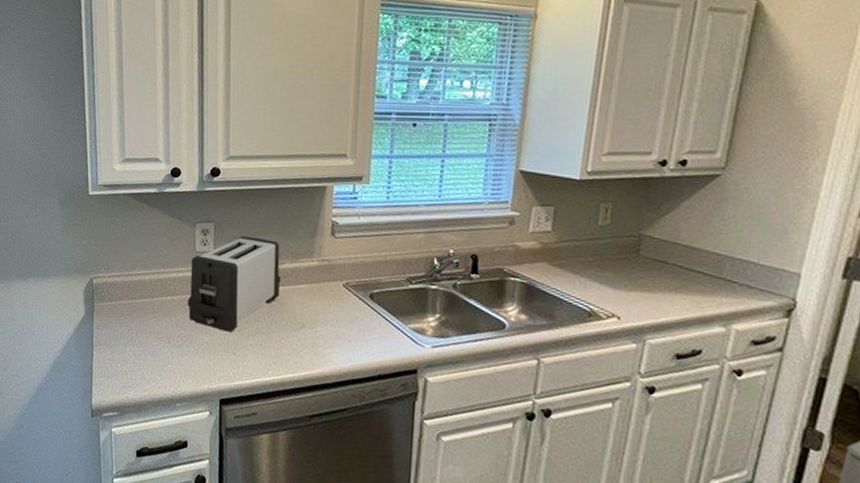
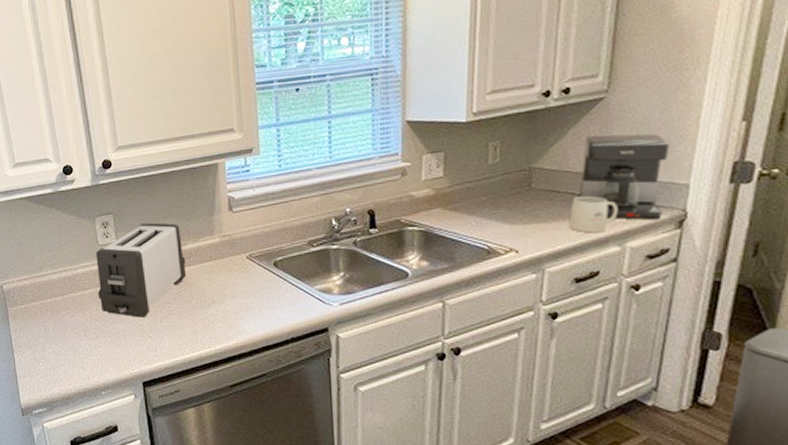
mug: none [674,270,726,311] -> present [569,195,618,233]
coffee maker: none [687,210,784,307] -> present [578,134,670,221]

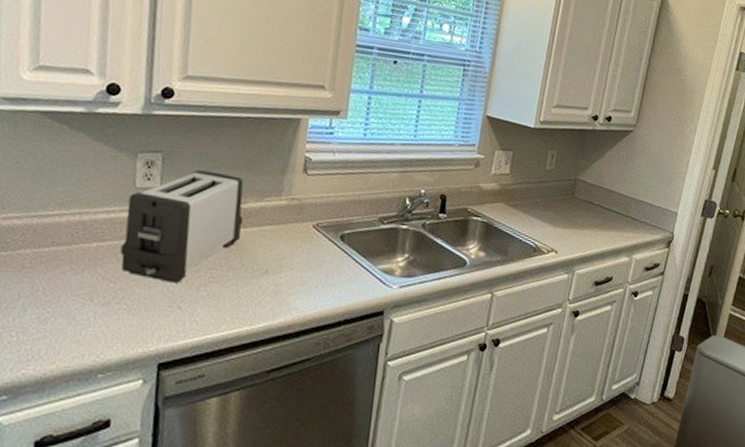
mug: present [569,195,618,233] -> none [597,209,631,244]
coffee maker: present [578,134,670,221] -> none [606,160,670,239]

